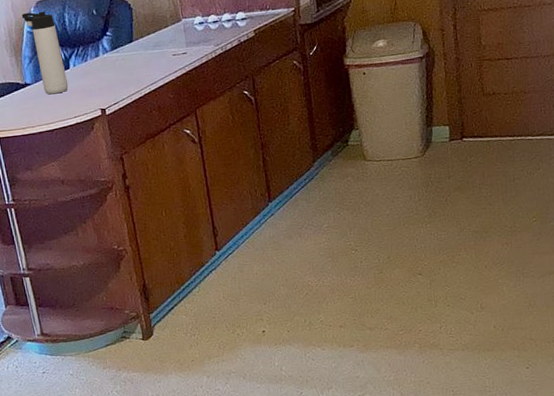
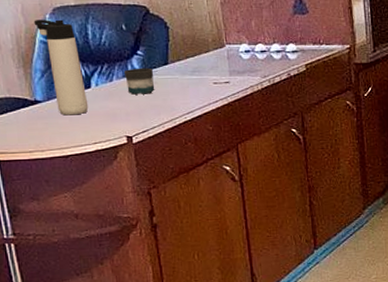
mug: none [96,46,123,72] -> present [123,67,155,95]

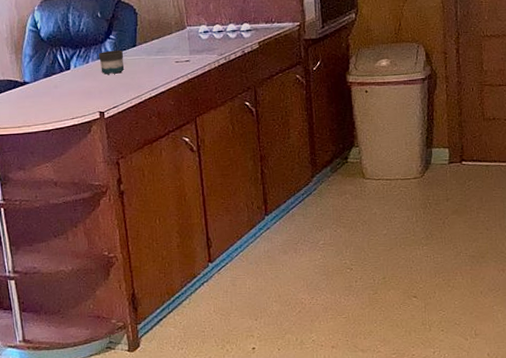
thermos bottle: present [33,19,89,116] -> none [25,10,68,95]

